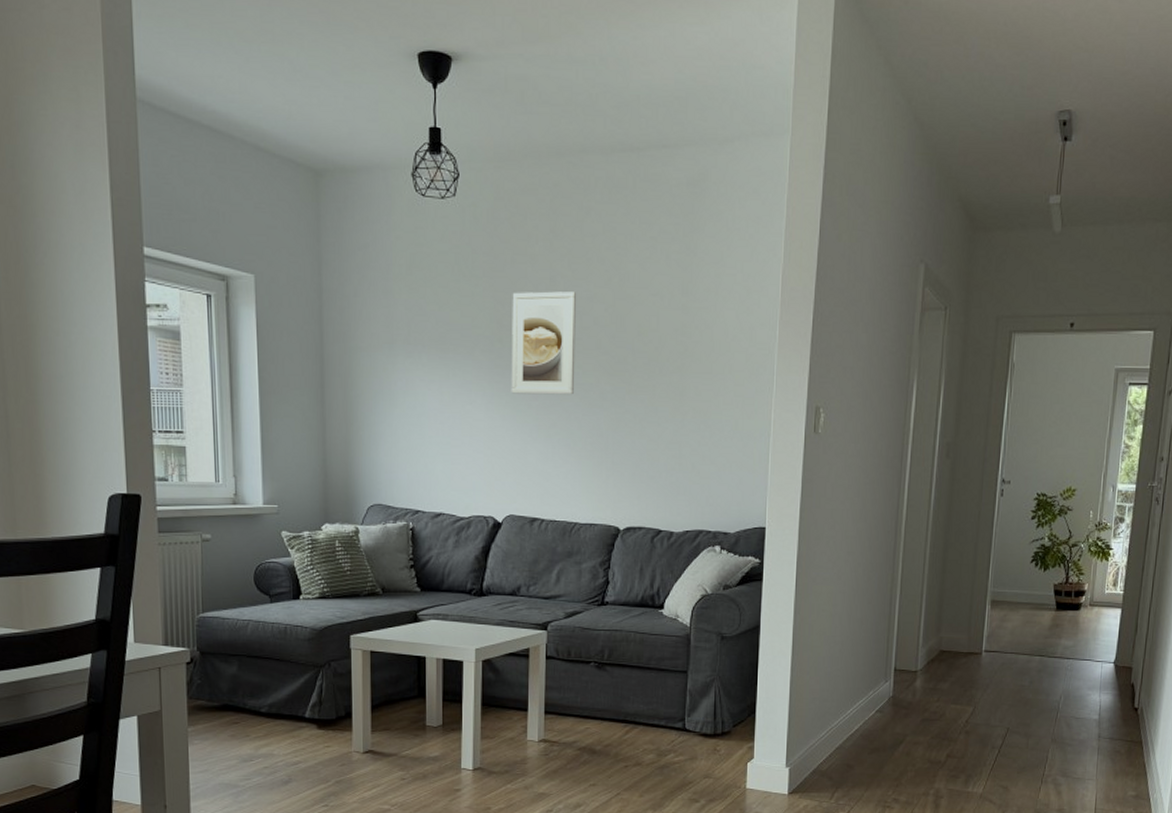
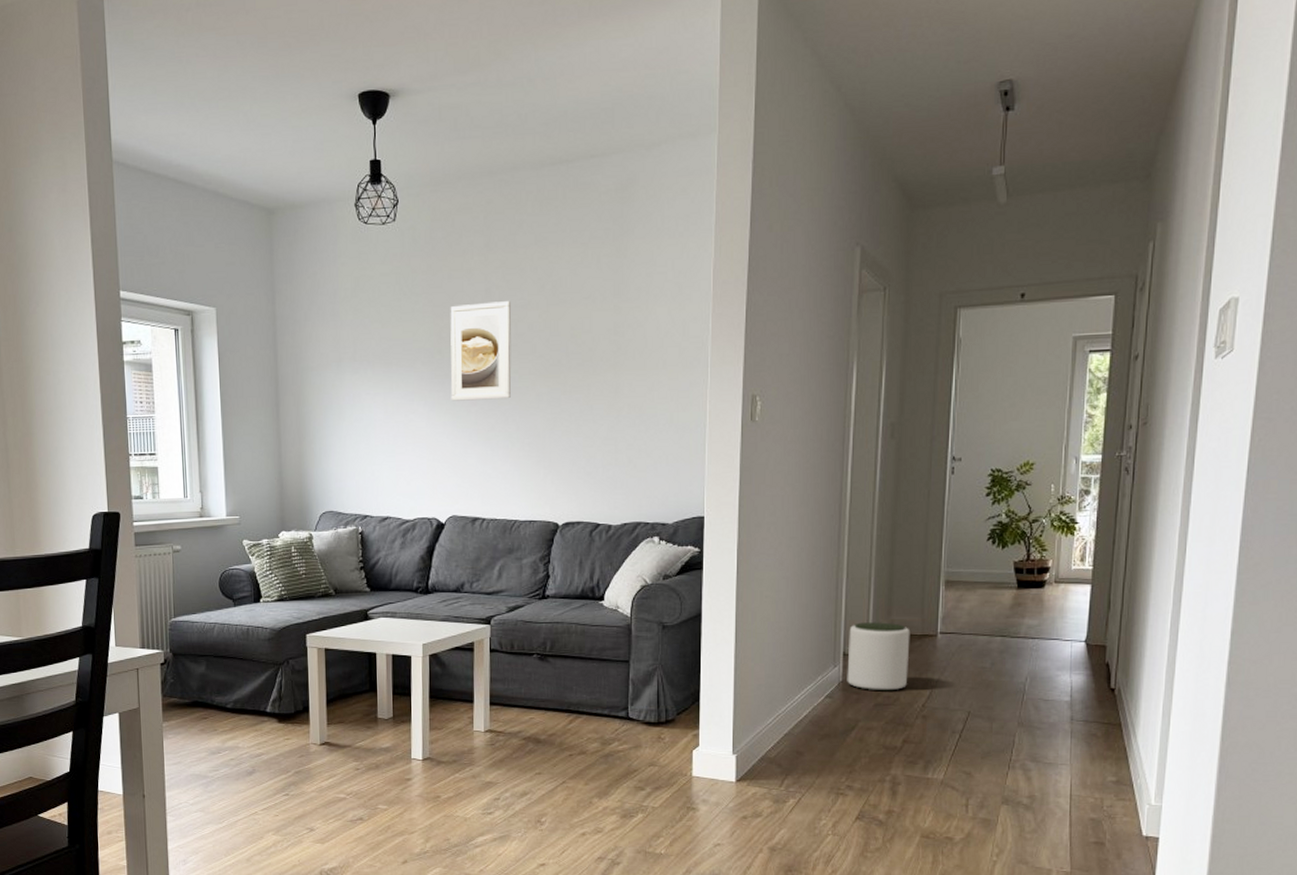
plant pot: none [897,639,958,707] -> present [847,622,910,691]

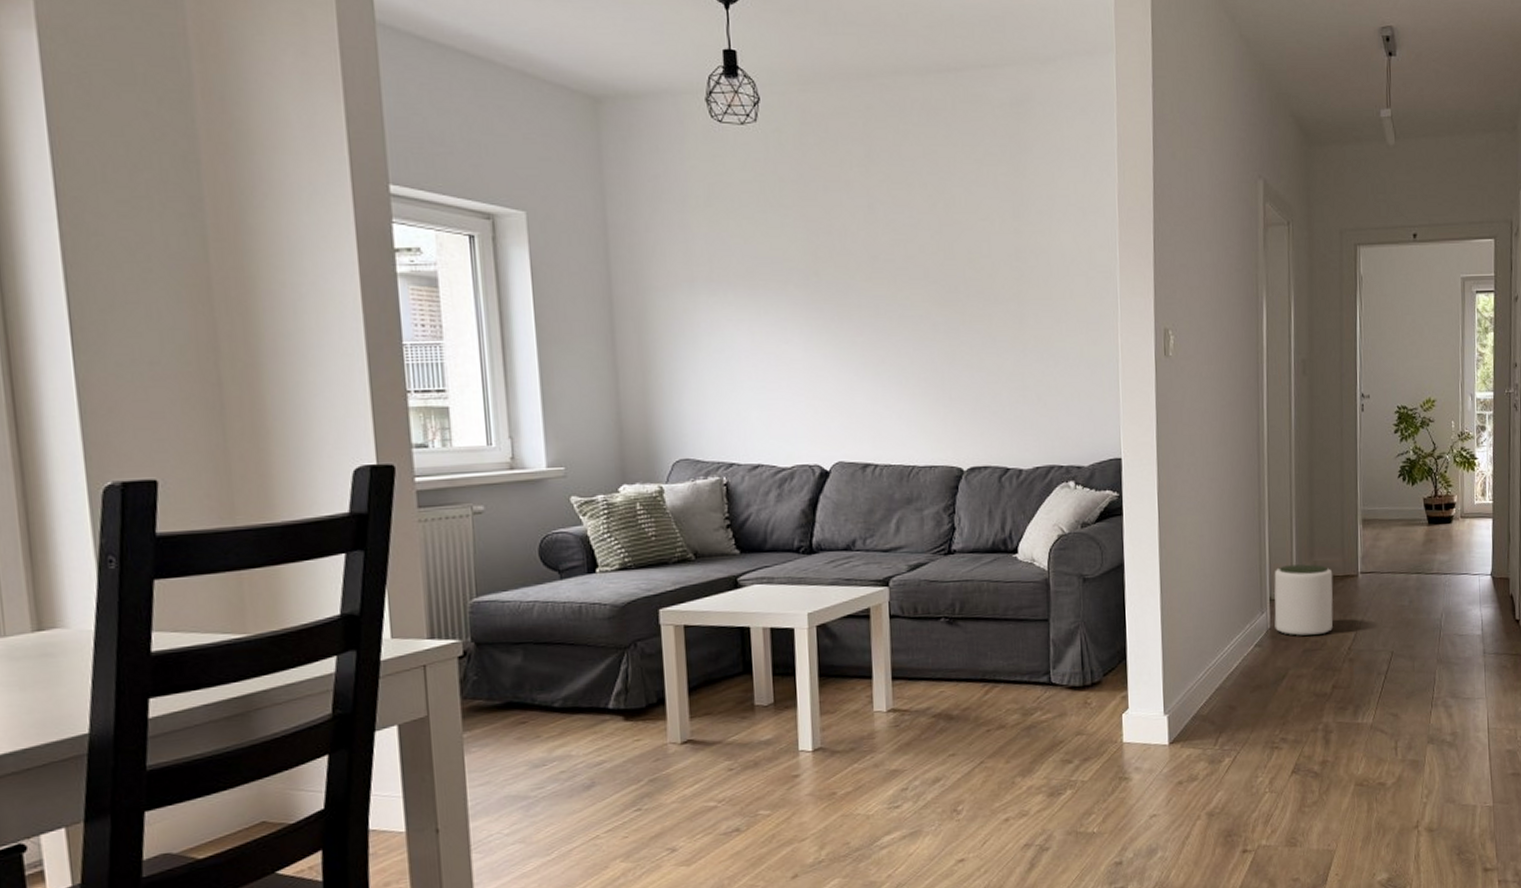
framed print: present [450,301,512,401] -> none [827,219,902,330]

